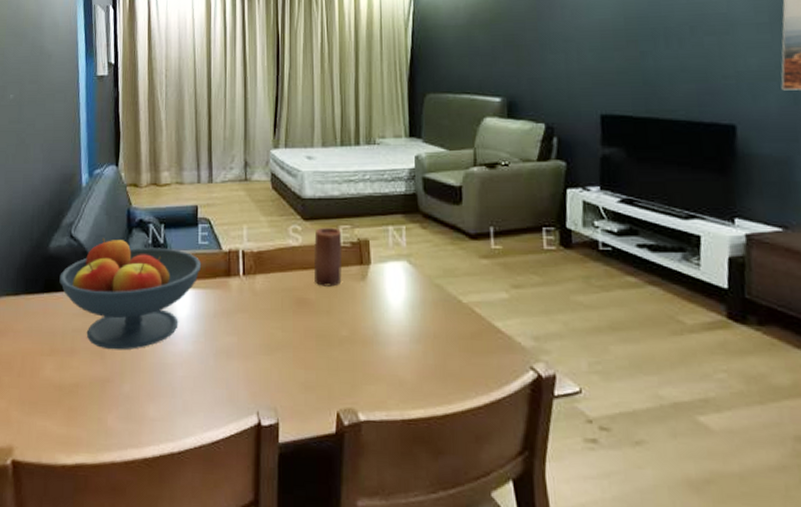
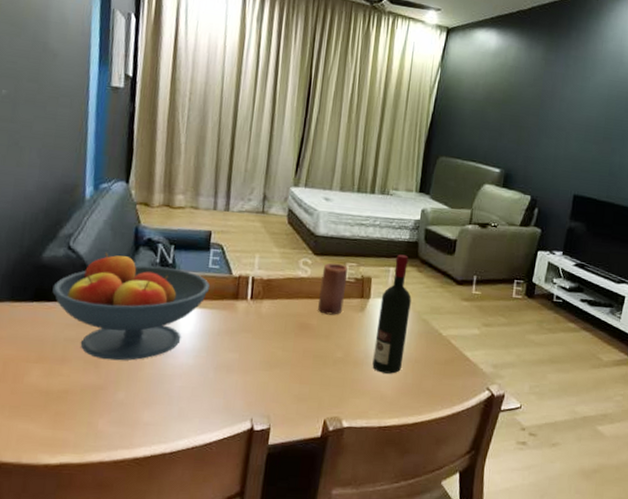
wine bottle: none [383,210,420,353] -> present [372,254,412,374]

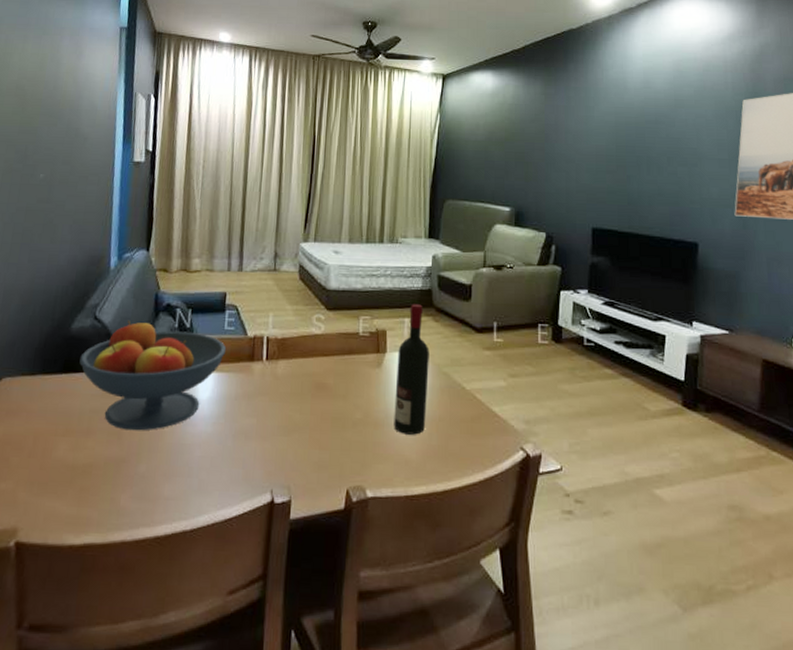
candle: present [318,262,348,315] -> none [333,317,362,373]

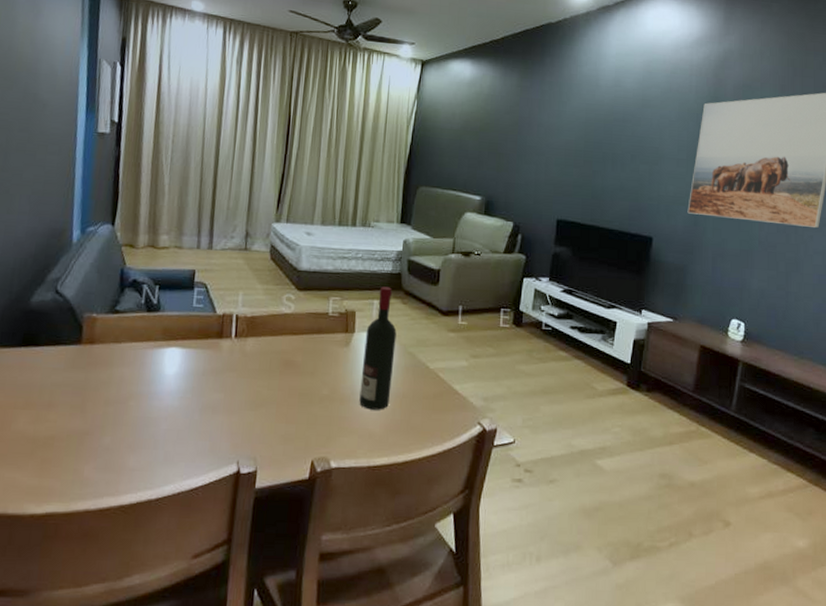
fruit bowl: present [79,320,227,431] -> none [40,294,195,405]

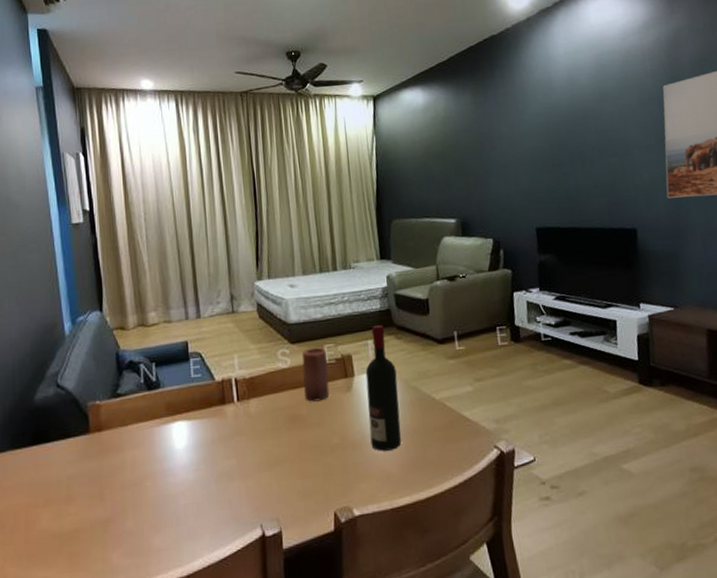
candle: none [302,297,332,351] -> present [302,347,330,402]

